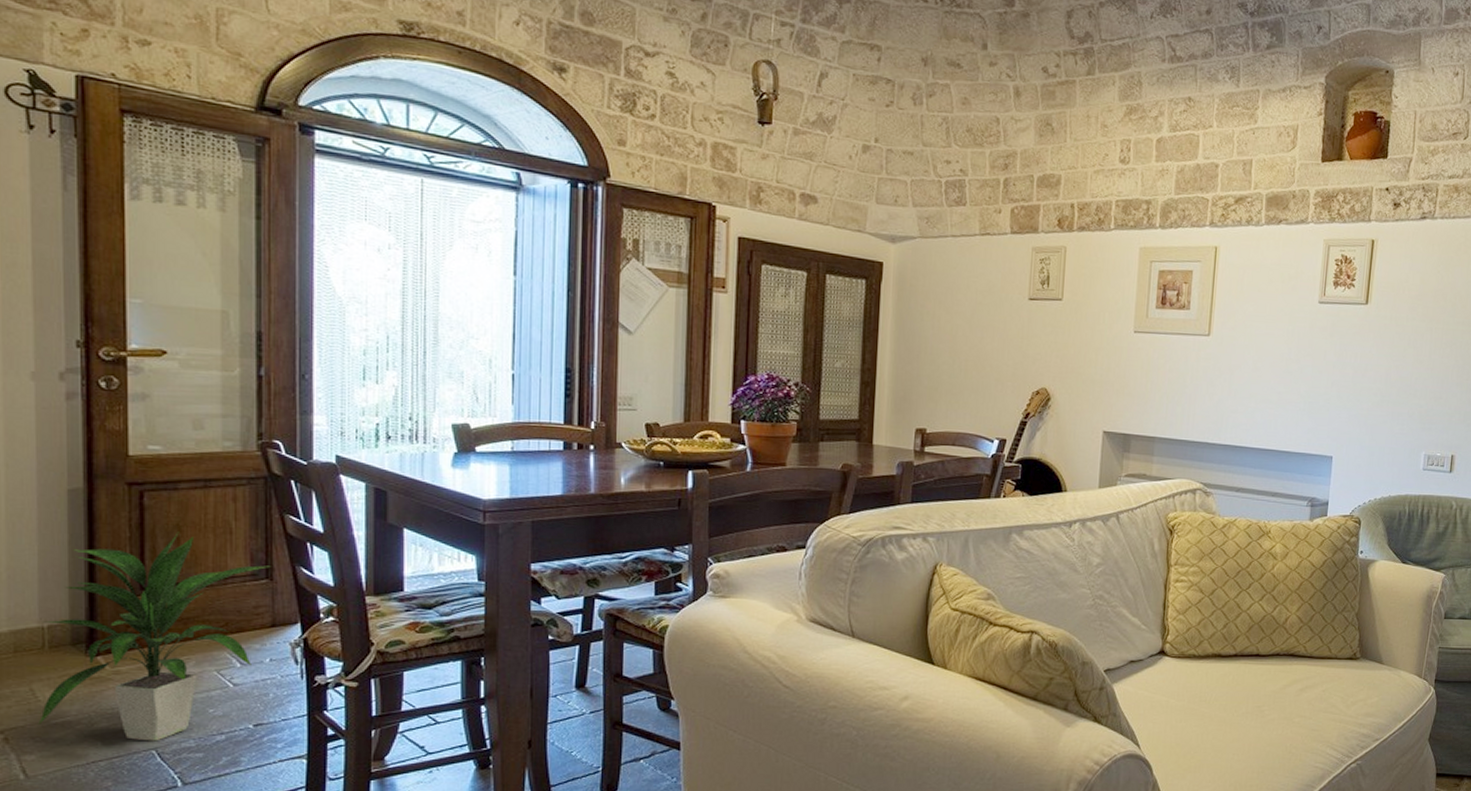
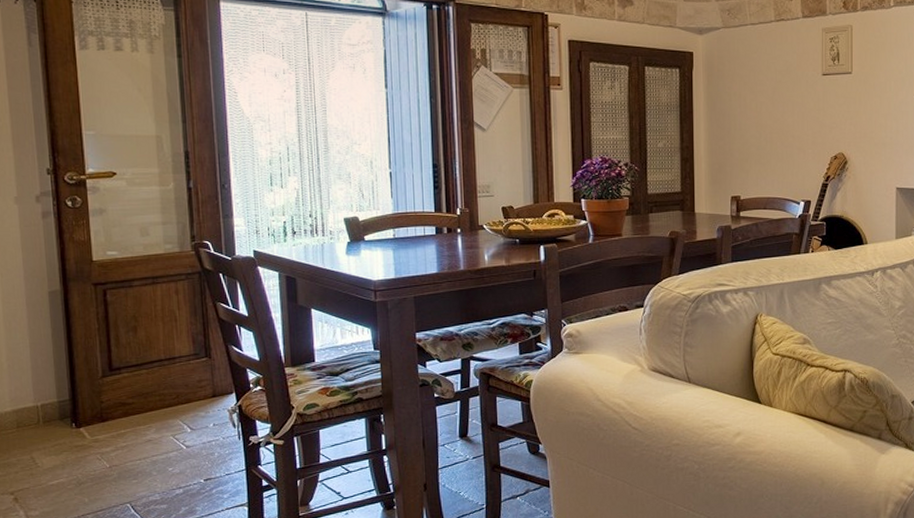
indoor plant: present [38,531,270,741] -> none [38,321,208,497]

